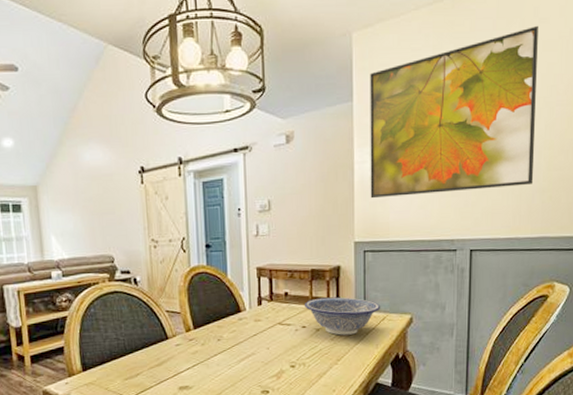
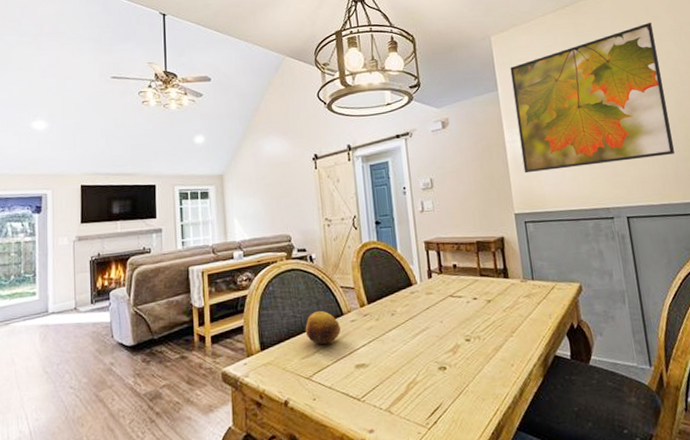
fruit: none [128,334,165,367] -> present [305,310,341,344]
decorative bowl: present [305,297,381,336] -> none [474,267,549,306]

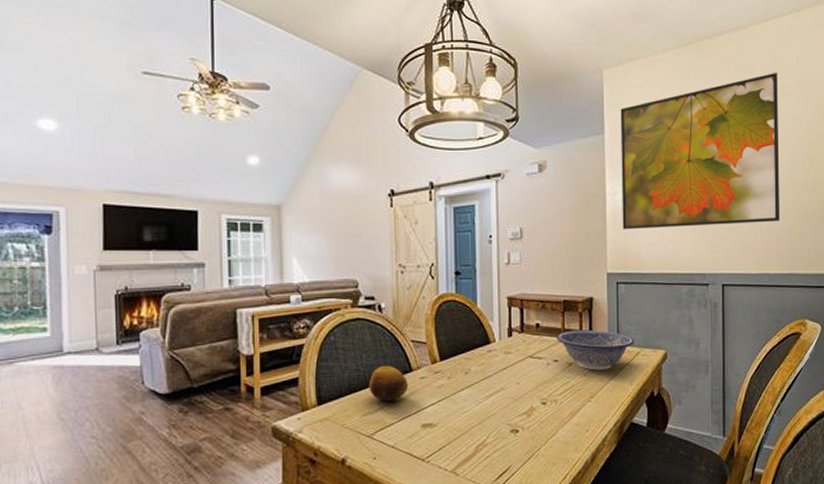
decorative bowl: none [474,267,549,306] -> present [557,329,635,371]

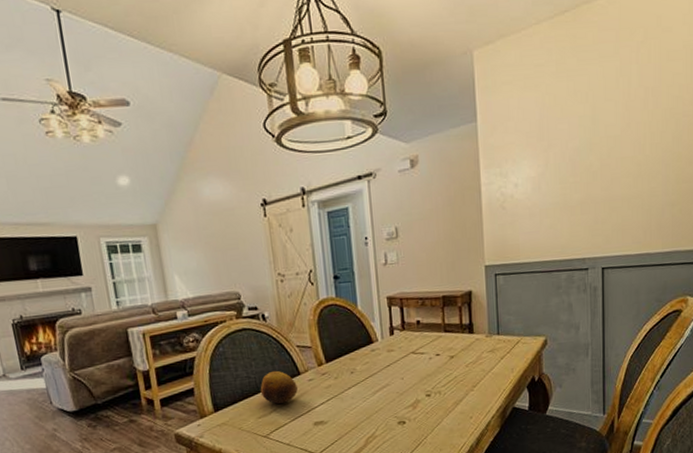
decorative bowl: present [557,329,635,371] -> none [438,322,515,362]
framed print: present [620,72,781,230] -> none [493,34,663,221]

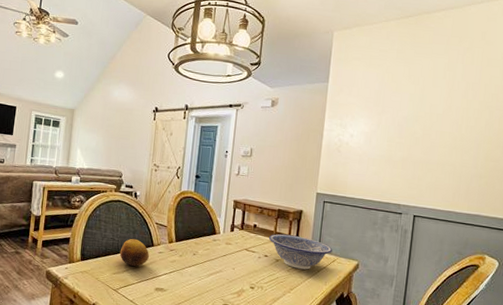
decorative bowl: none [438,322,515,362] -> present [269,234,333,270]

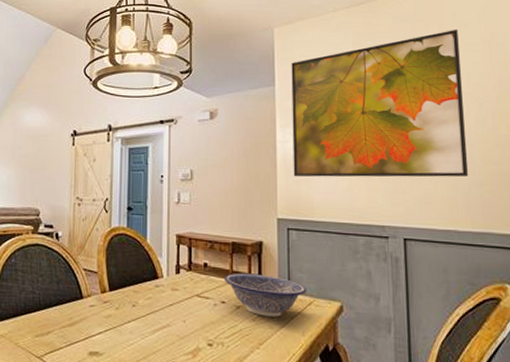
fruit: present [119,238,149,266] -> none [42,290,78,325]
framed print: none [334,46,485,170] -> present [291,29,469,177]

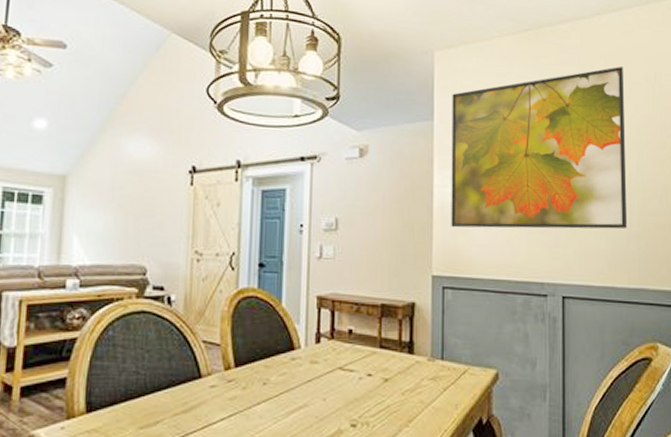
decorative bowl: present [225,273,307,317] -> none [372,340,461,389]

